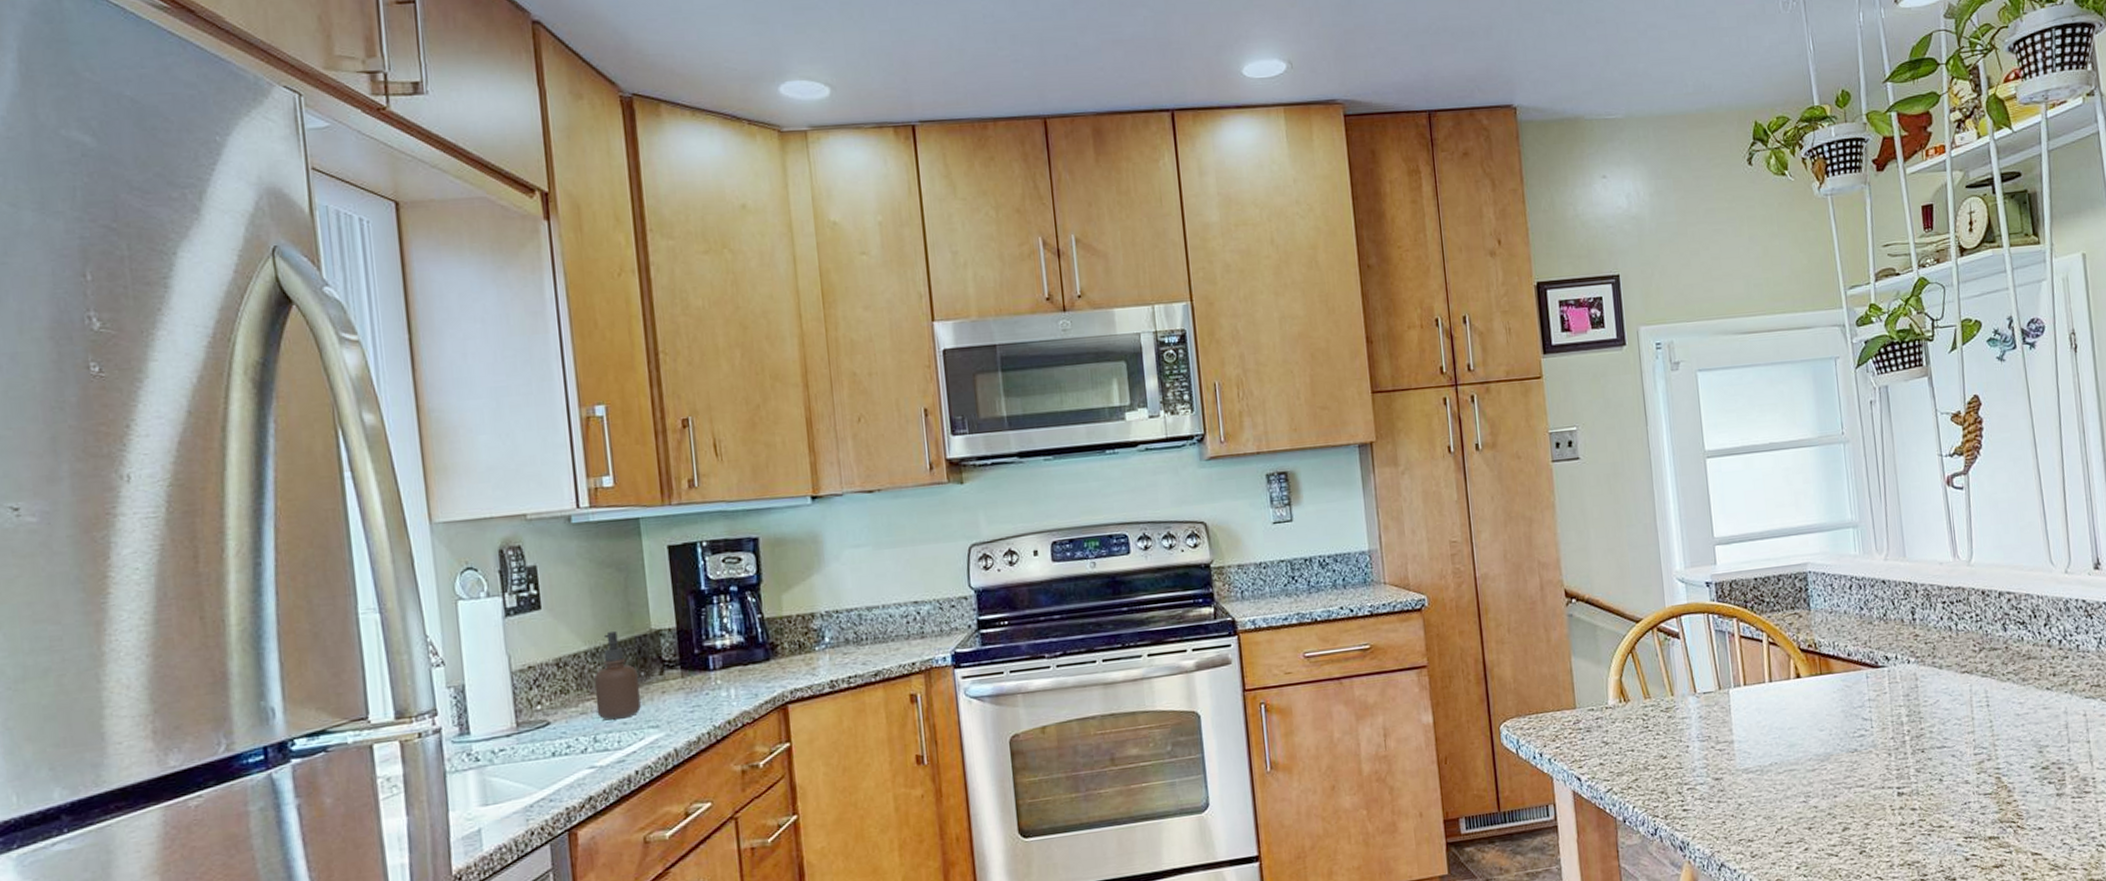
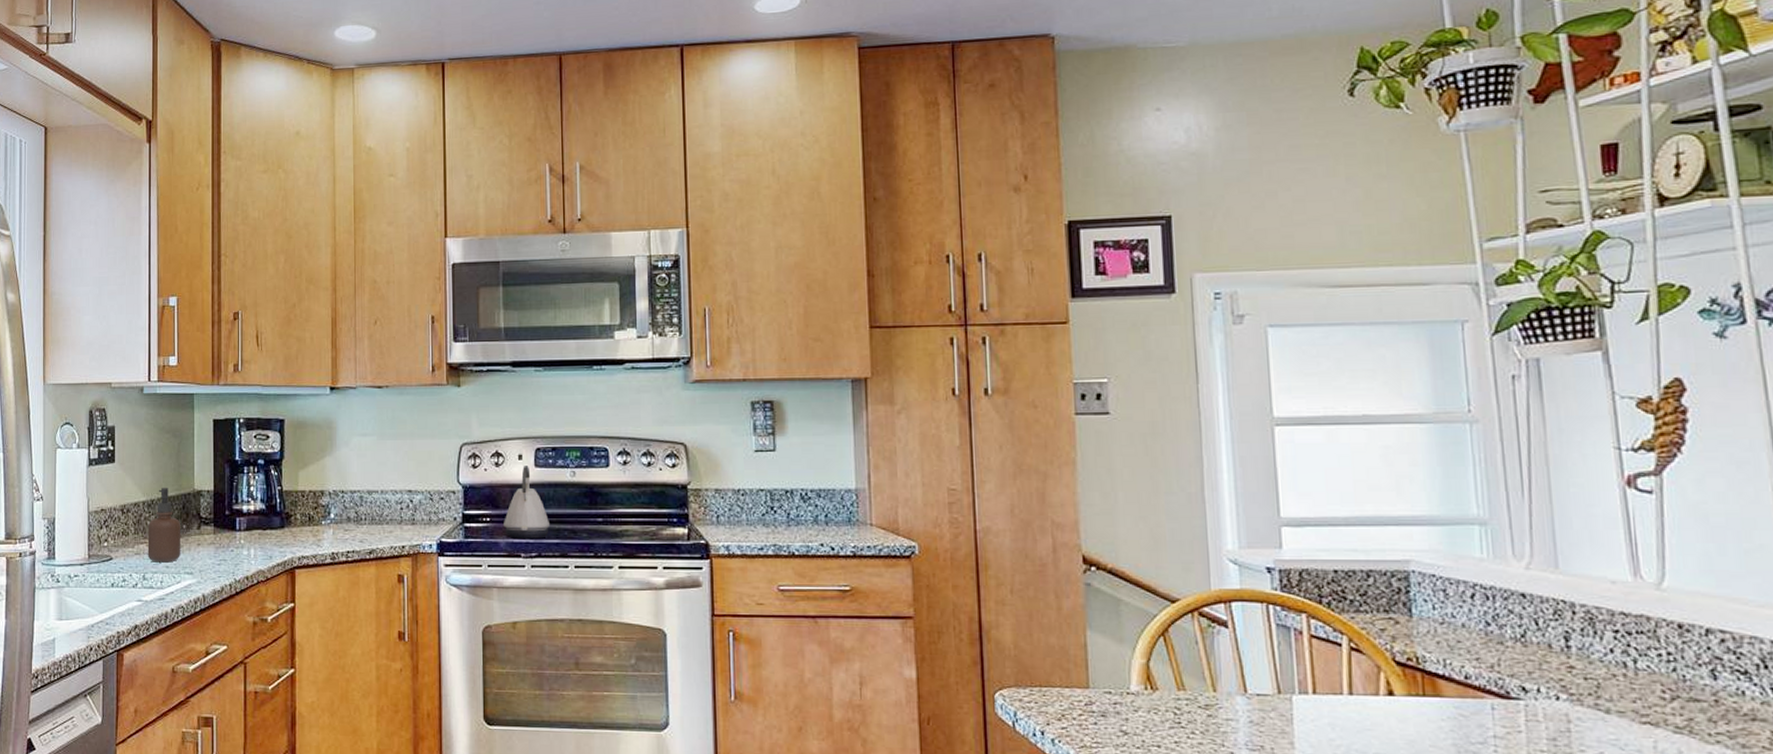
kettle: none [1023,561,1074,641] -> present [504,466,551,540]

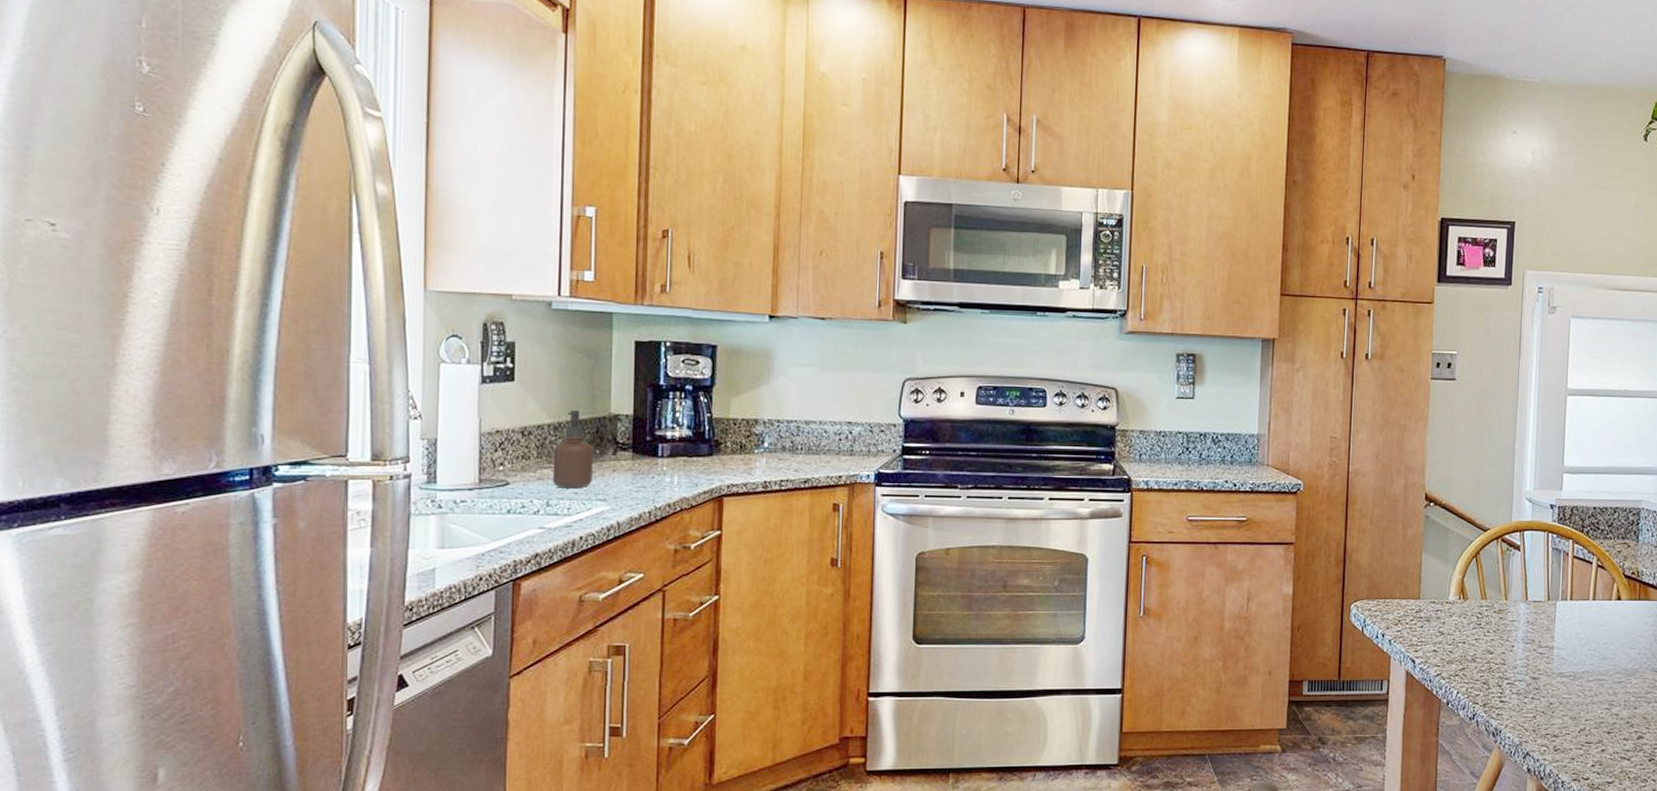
kettle: present [504,466,551,540] -> none [942,403,988,473]

